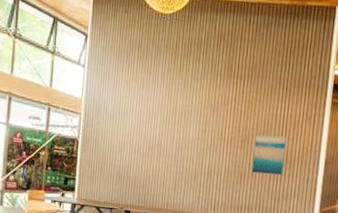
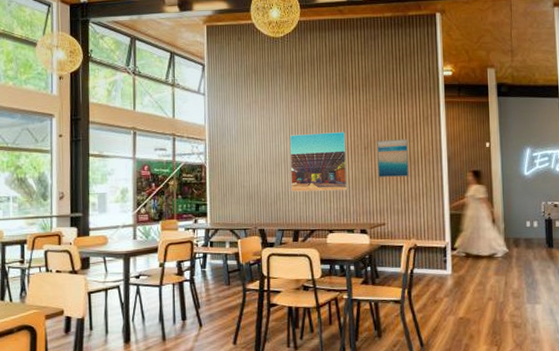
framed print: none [161,119,224,183] -> present [289,131,348,192]

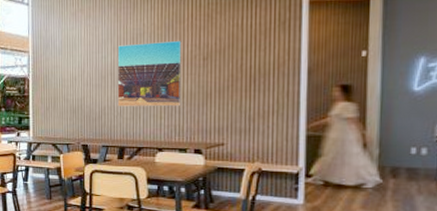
wall art: present [377,139,409,178] -> none [218,48,257,93]

